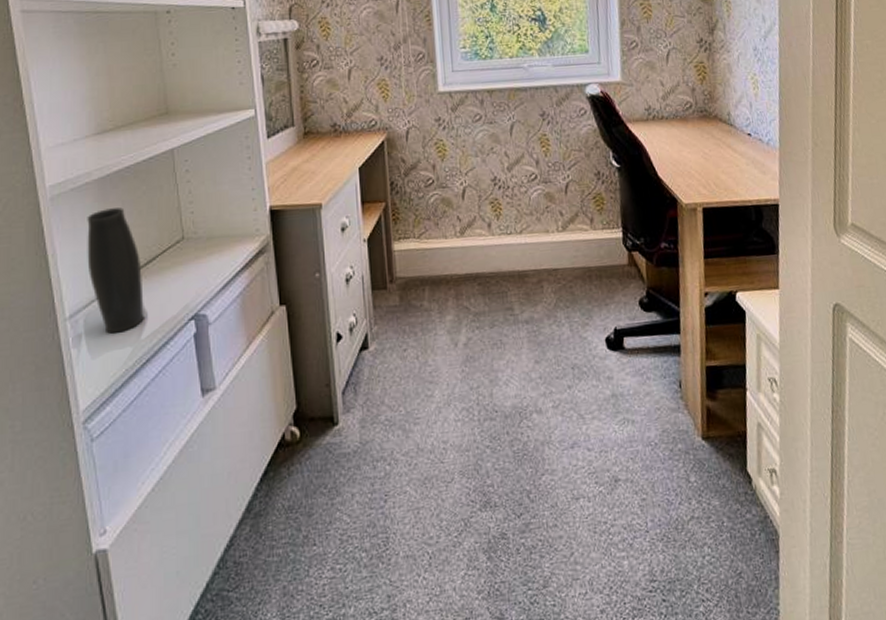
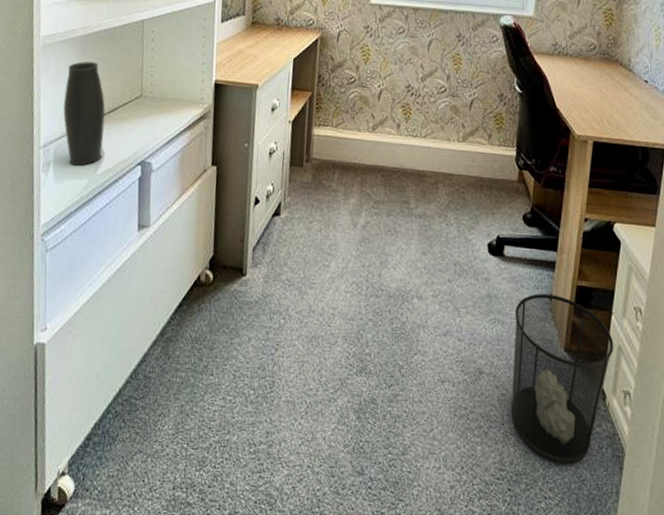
waste bin: none [644,380,754,562] -> present [510,293,614,465]

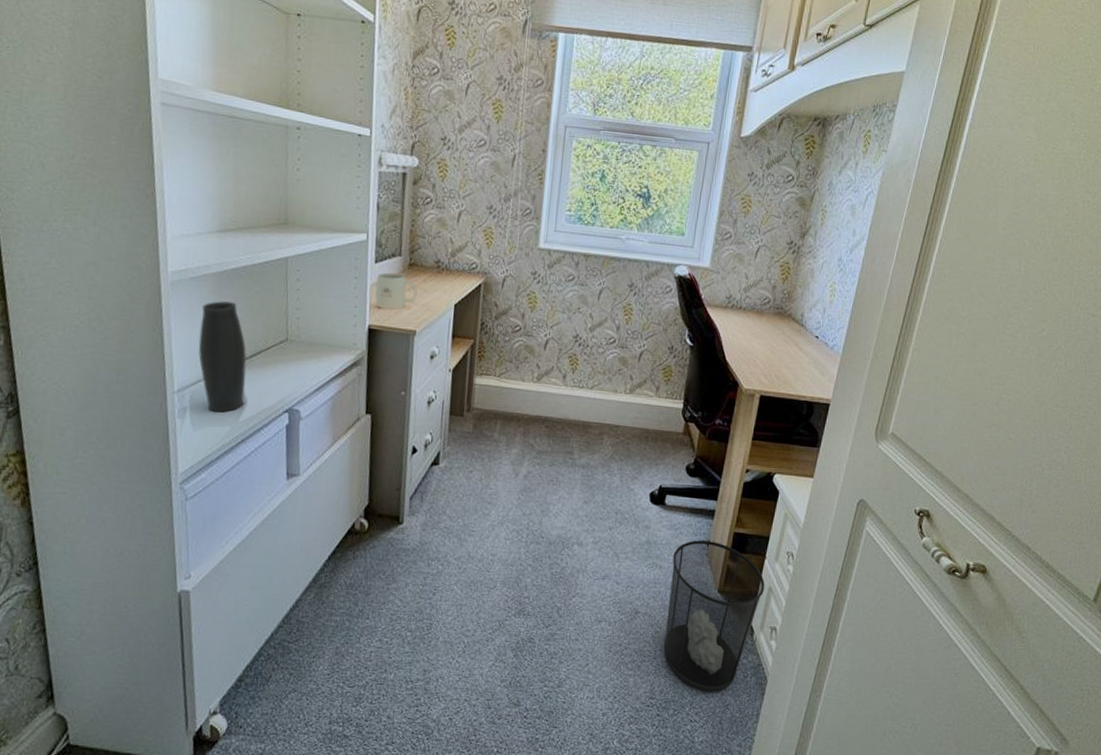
mug: none [221,31,260,65] -> present [375,272,418,310]

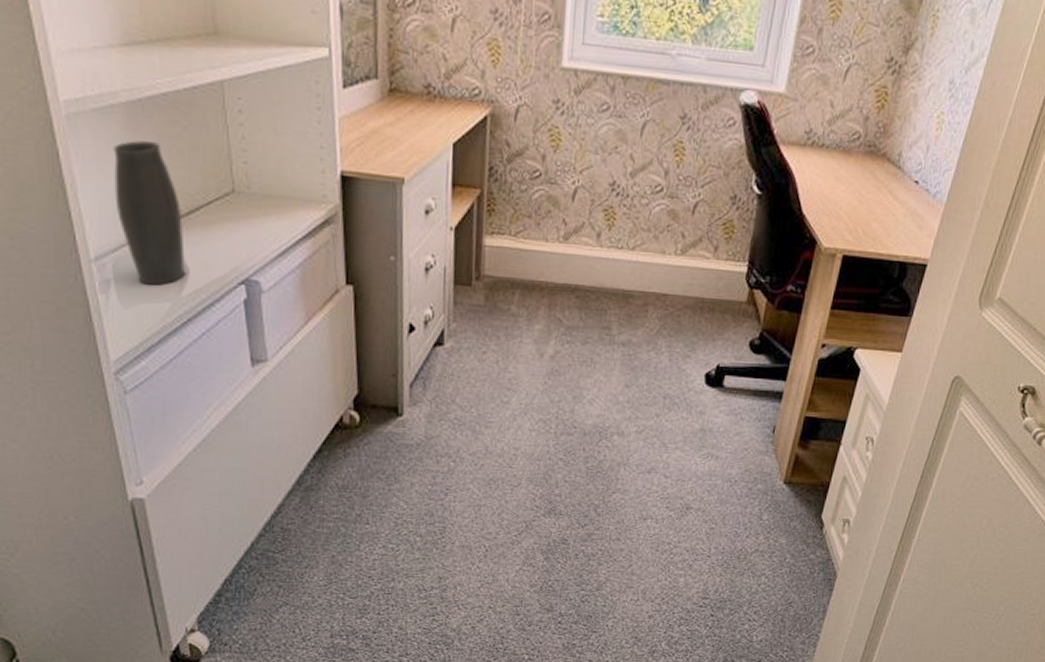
mug: present [375,272,418,310] -> none [346,101,403,151]
waste bin: present [663,540,765,692] -> none [719,426,839,590]

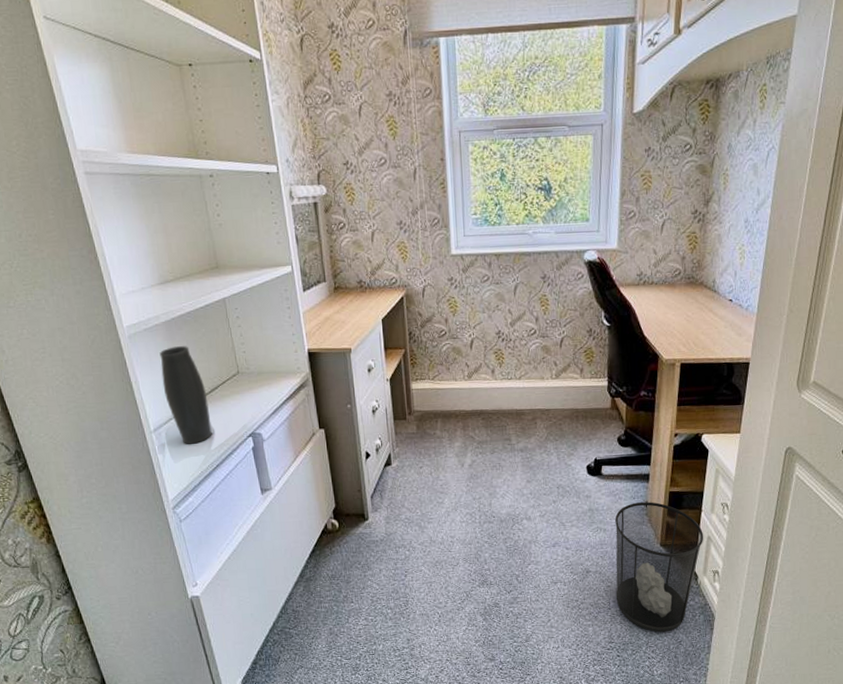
waste bin: none [719,426,839,590] -> present [615,502,704,633]

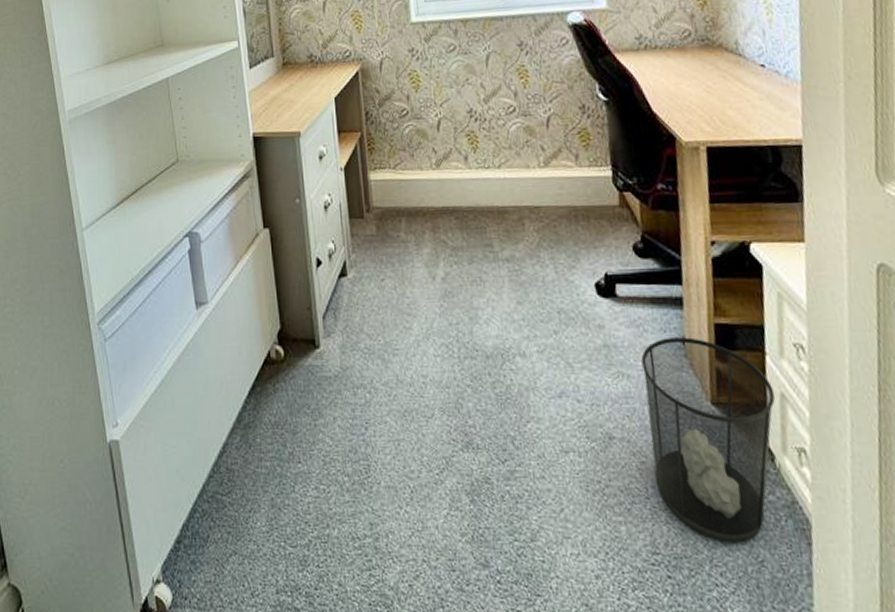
vase: present [159,346,212,444] -> none [98,131,146,245]

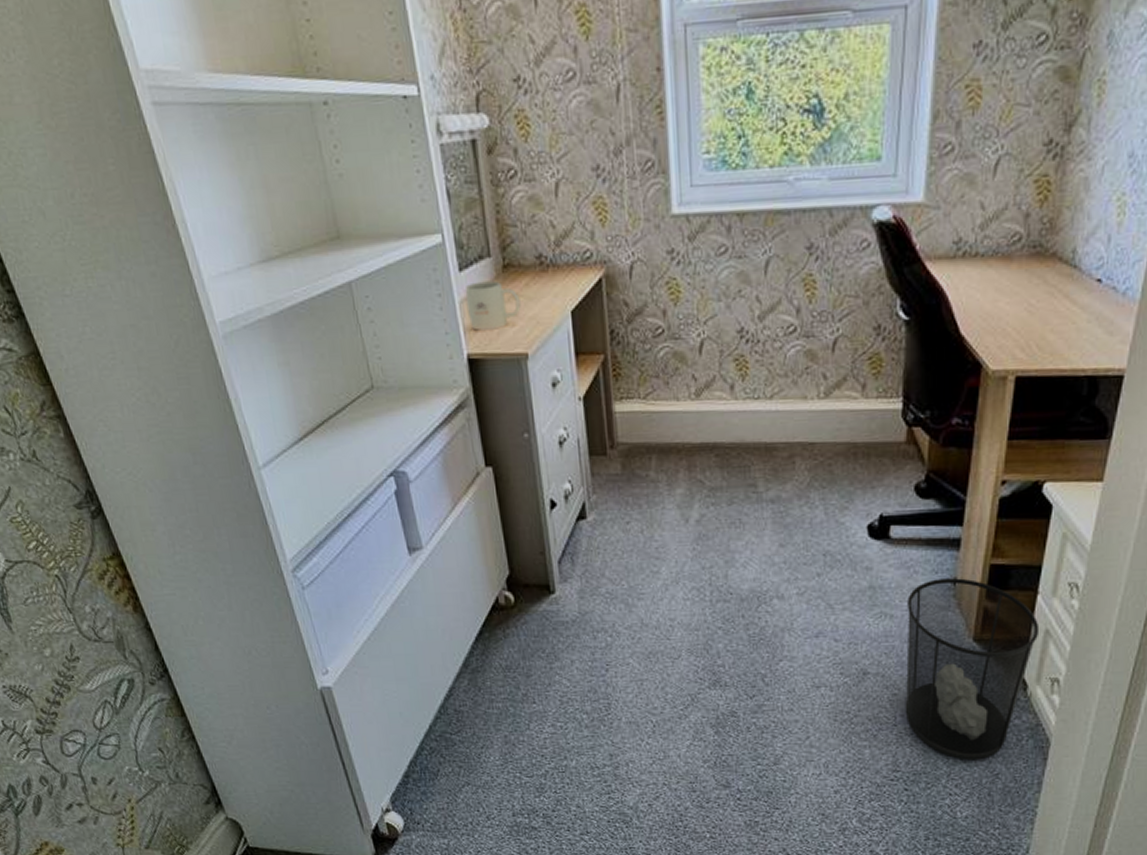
mug: none [253,75,296,114] -> present [465,280,521,331]

